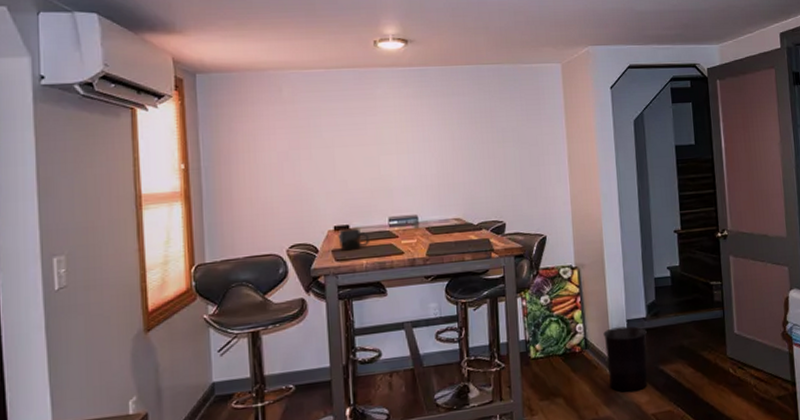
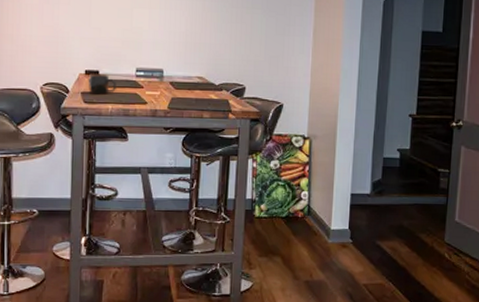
waste bin: present [603,326,648,393] -> none [327,199,369,262]

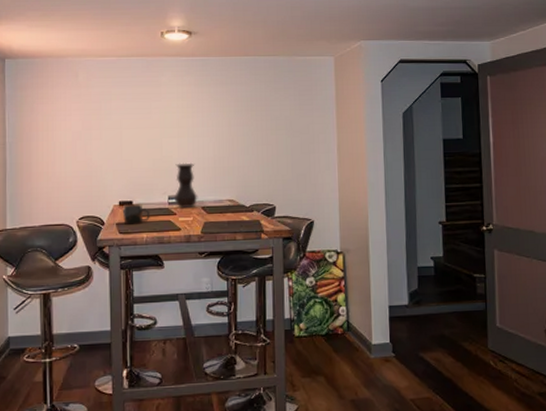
vase: none [143,35,167,83] -> present [175,162,198,209]

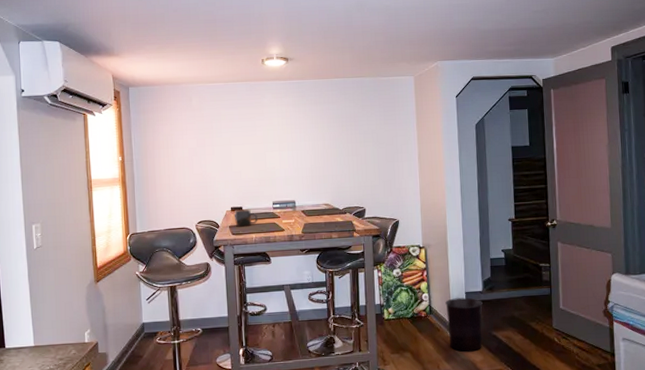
vase: present [175,162,198,209] -> none [278,172,299,212]
waste bin: none [365,312,408,377] -> present [445,297,483,352]

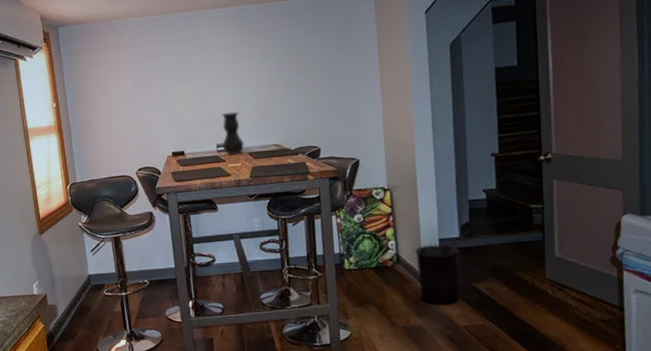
mug: present [234,209,259,228] -> none [176,153,202,174]
vase: none [278,172,299,212] -> present [221,111,245,156]

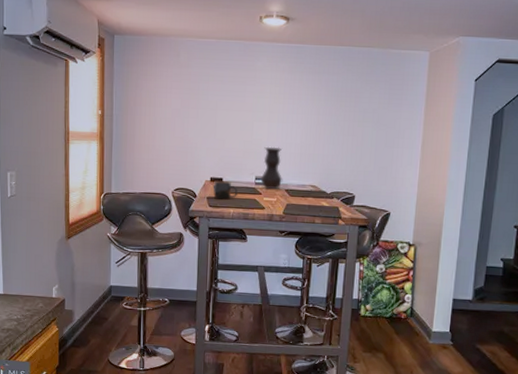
mug: none [176,153,202,174] -> present [213,181,239,201]
waste bin: present [415,245,460,306] -> none [427,303,470,362]

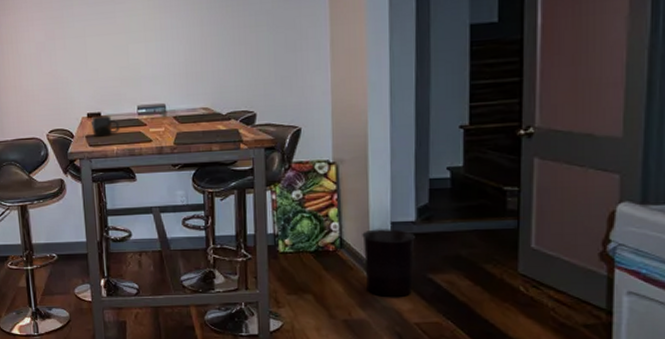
vase: present [261,146,283,190] -> none [143,69,170,119]
waste bin: none [427,303,470,362] -> present [362,229,415,298]

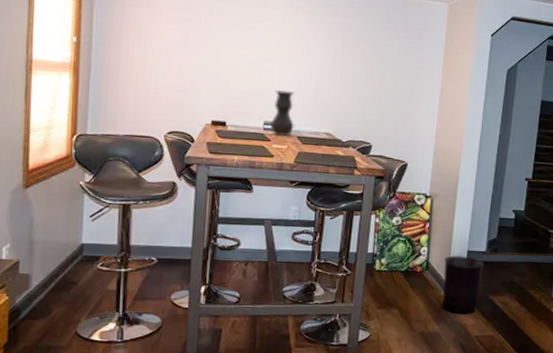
mug: present [91,115,121,138] -> none [214,124,244,147]
vase: none [143,69,170,119] -> present [270,89,295,137]

